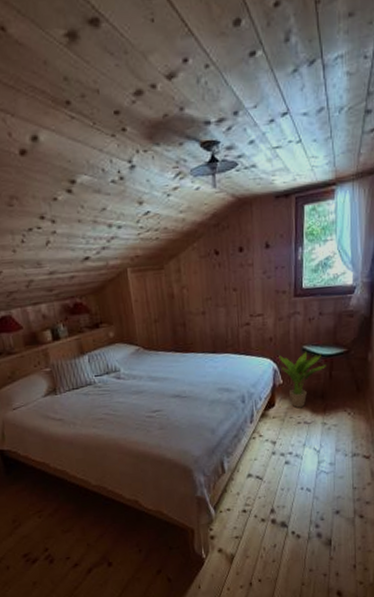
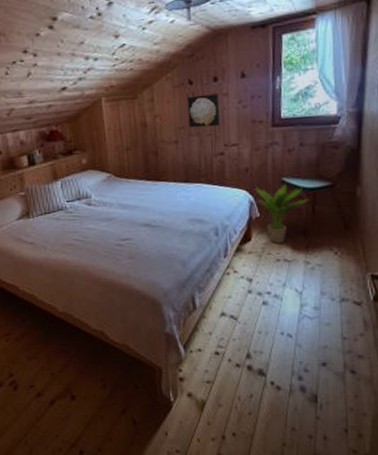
wall art: none [213,264,246,299] -> present [187,94,220,128]

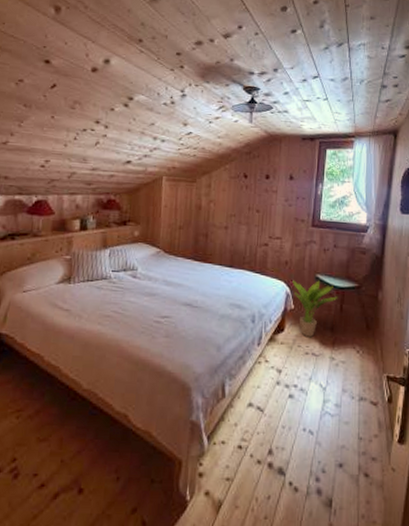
wall art: present [187,94,220,128] -> none [239,188,269,219]

